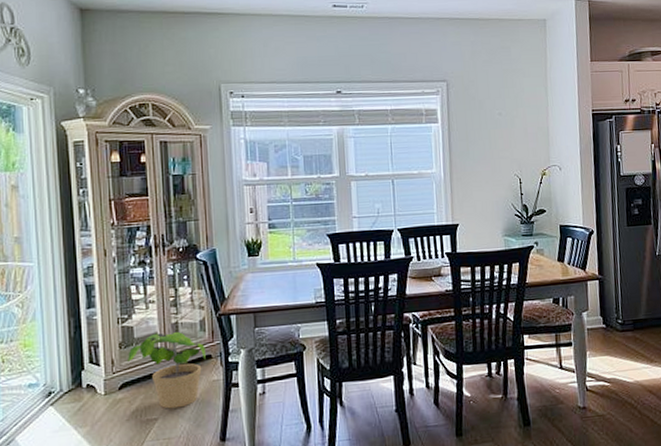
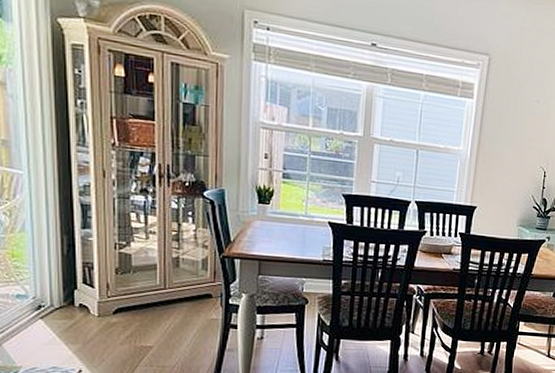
potted plant: present [126,331,206,409] -> none [123,264,206,340]

